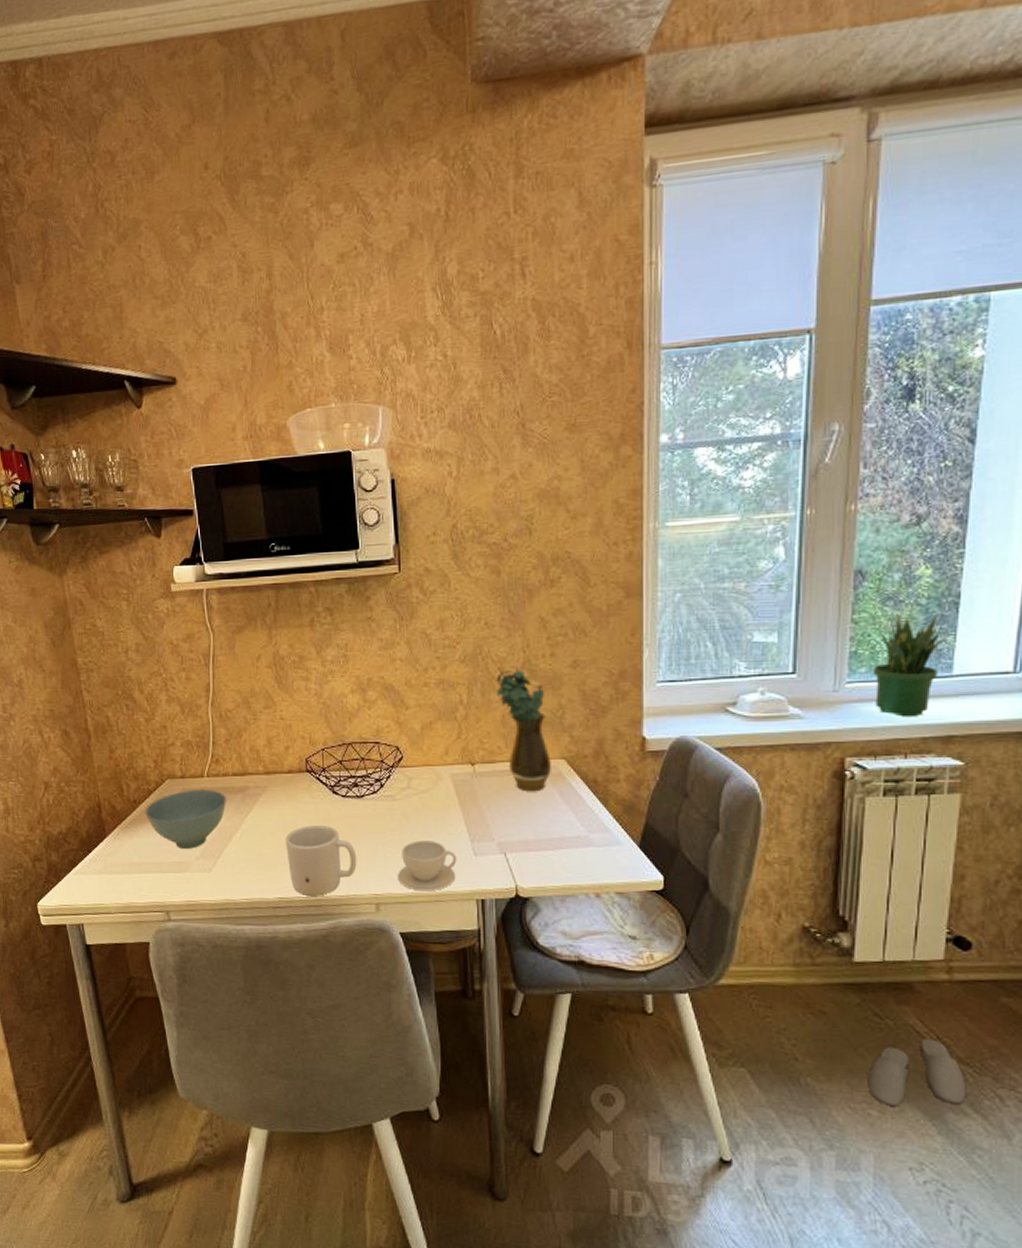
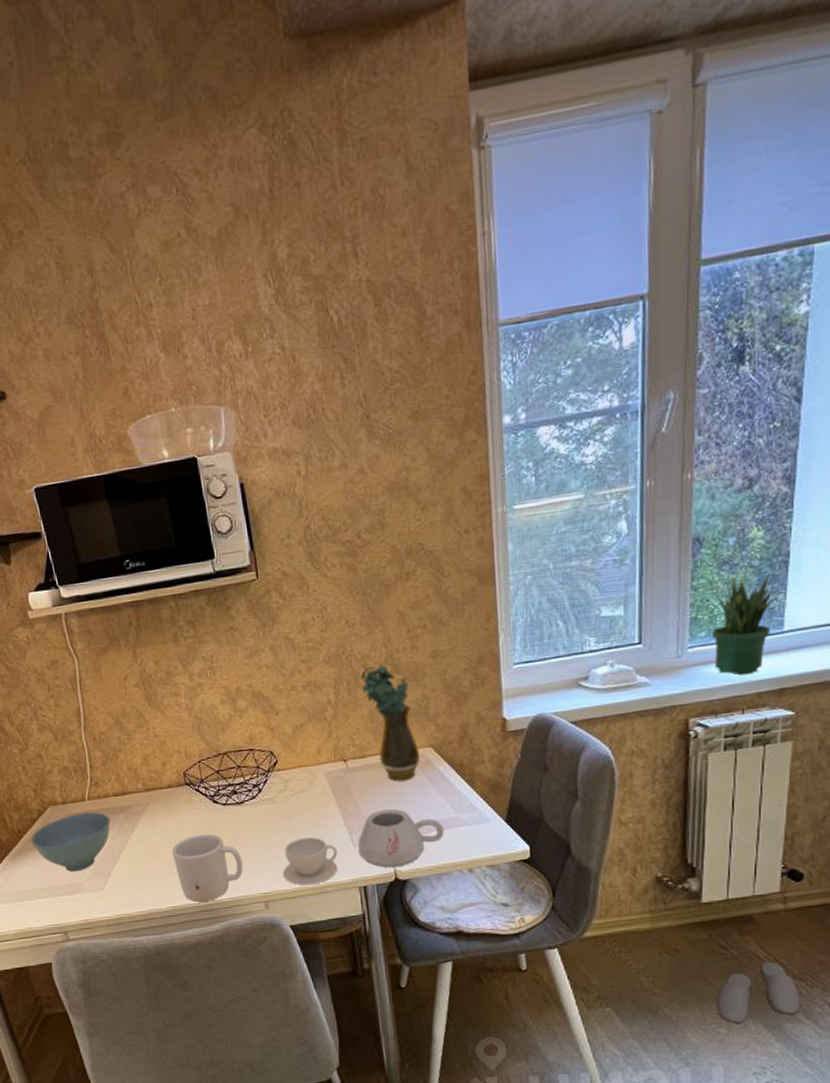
cup: none [479,819,572,883] -> present [358,808,444,868]

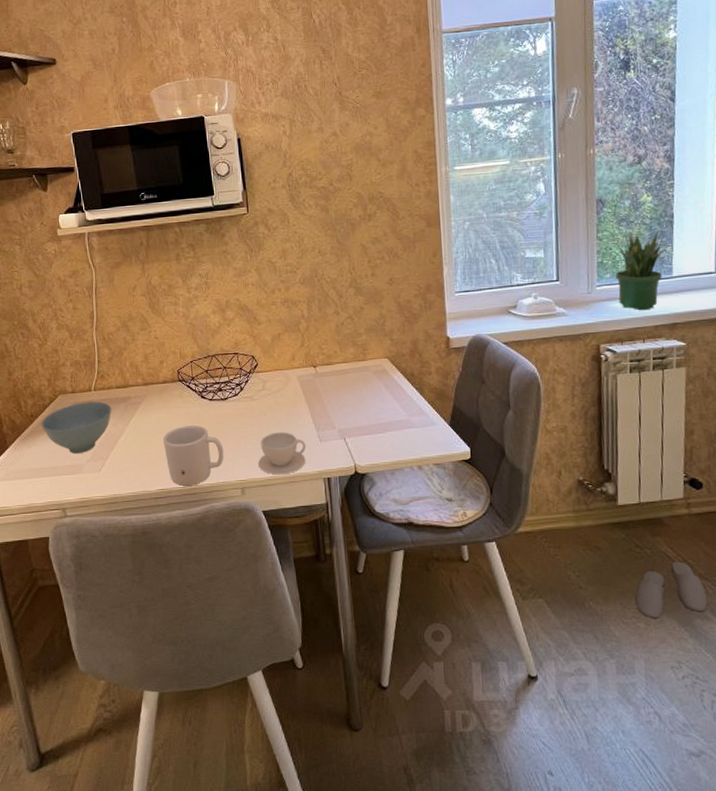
cup: present [358,808,444,868] -> none [323,410,398,462]
vase: present [361,662,420,781] -> none [330,285,377,386]

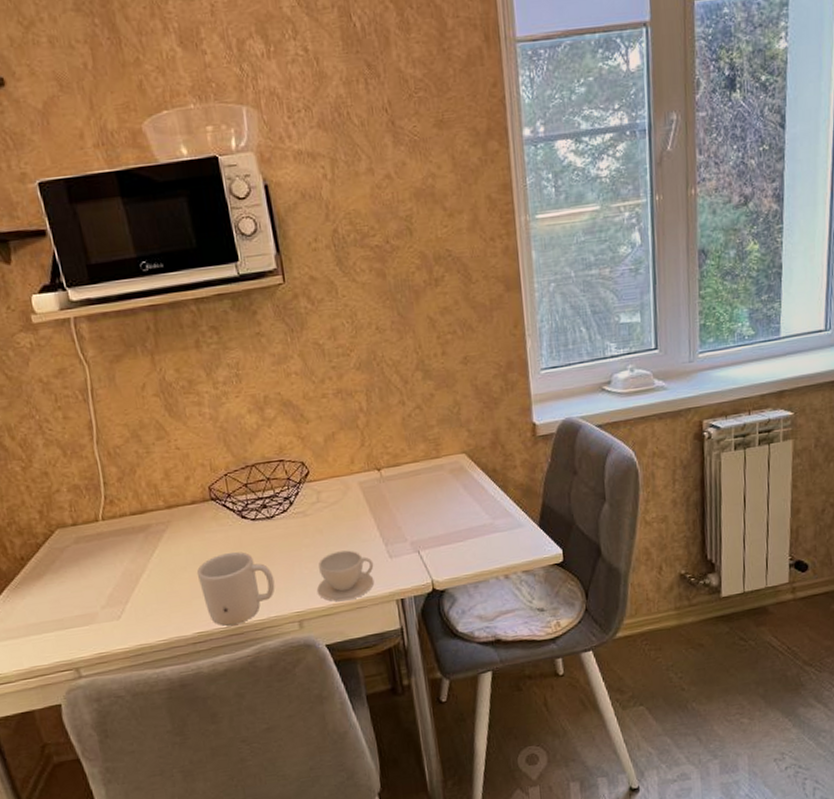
bowl: present [41,401,112,453] -> none [35,533,129,601]
planter: present [616,230,668,310] -> none [720,283,776,378]
slippers: present [635,561,708,619] -> none [739,650,812,713]

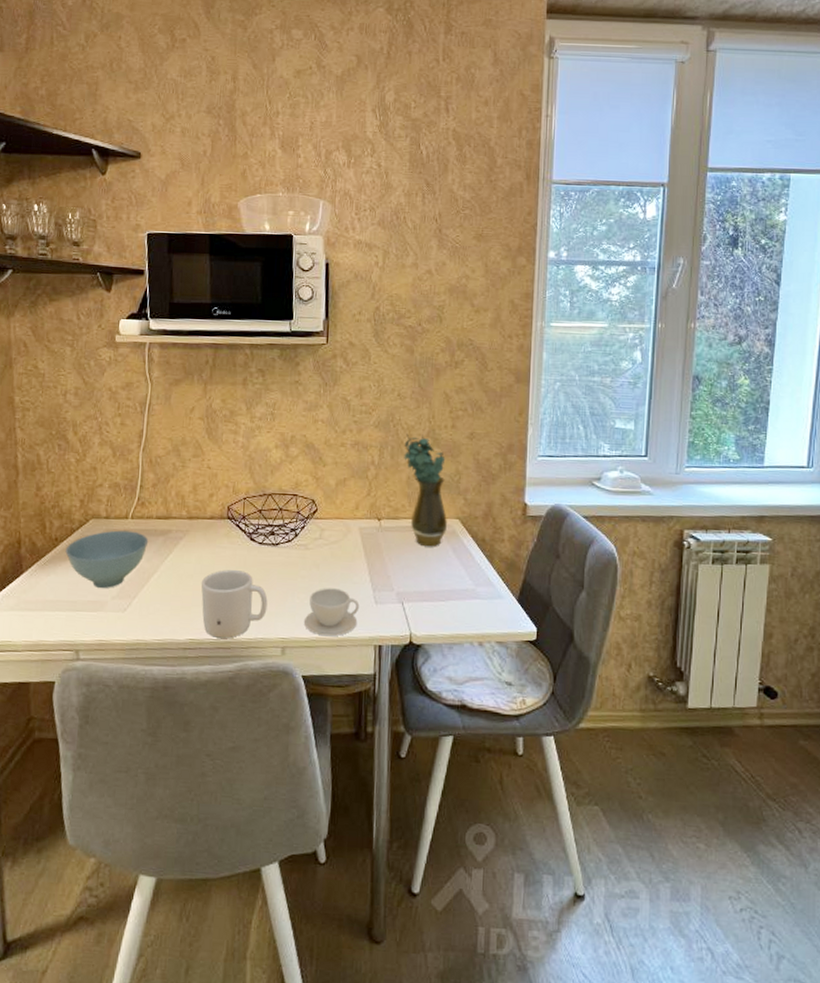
bowl: none [35,533,129,601] -> present [65,530,149,588]
vase: none [393,368,454,488] -> present [404,433,447,546]

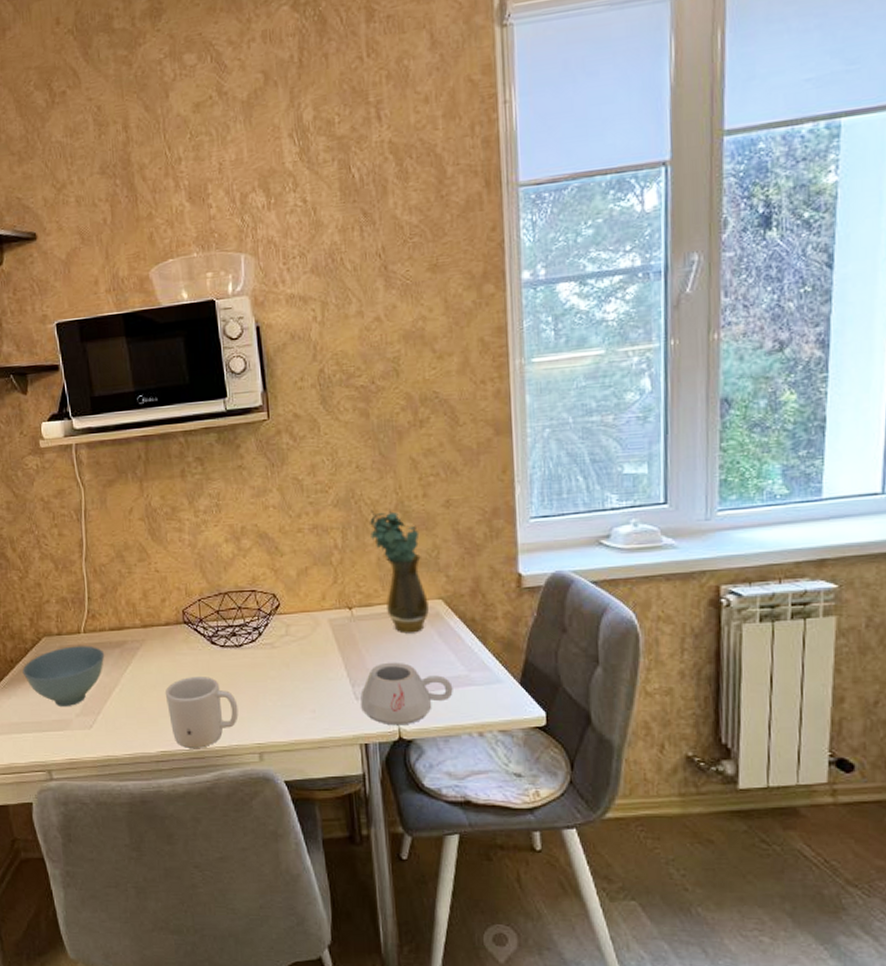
teacup: present [303,588,360,637] -> none [279,687,339,738]
cup: none [379,571,461,631] -> present [360,662,453,726]

